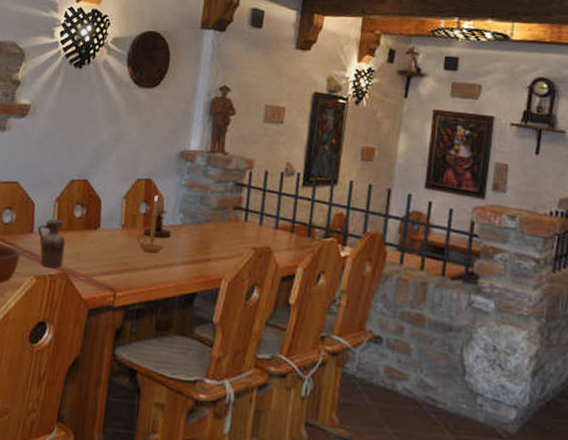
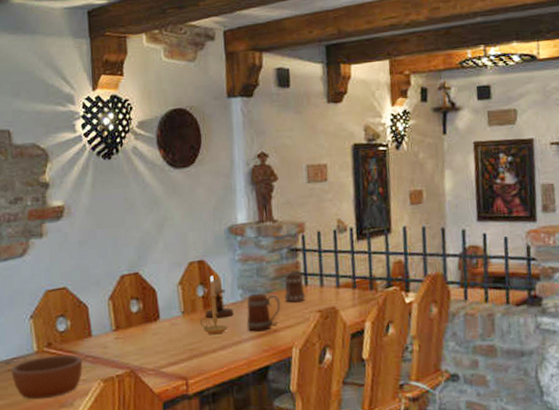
ceramic jug: present [37,219,66,268] -> none [96,317,129,369]
beer mug: none [181,219,218,258] -> present [246,293,281,332]
beer mug: none [222,205,244,236] -> present [284,272,305,303]

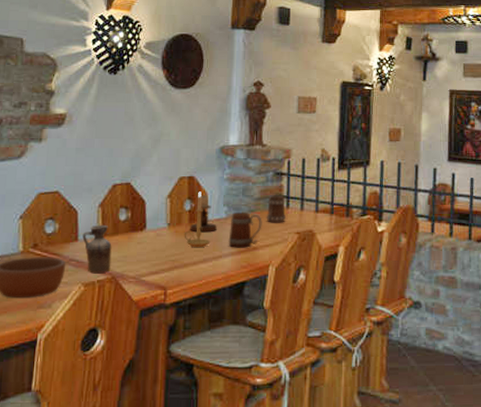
ceramic jug: none [96,317,129,369] -> present [82,224,112,274]

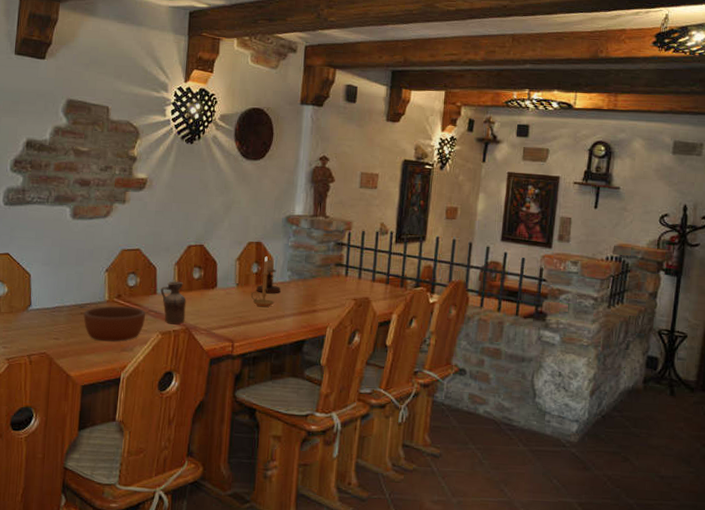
beer mug: present [228,211,262,248] -> none [290,276,323,310]
beer mug: present [266,194,286,223] -> none [326,262,345,290]

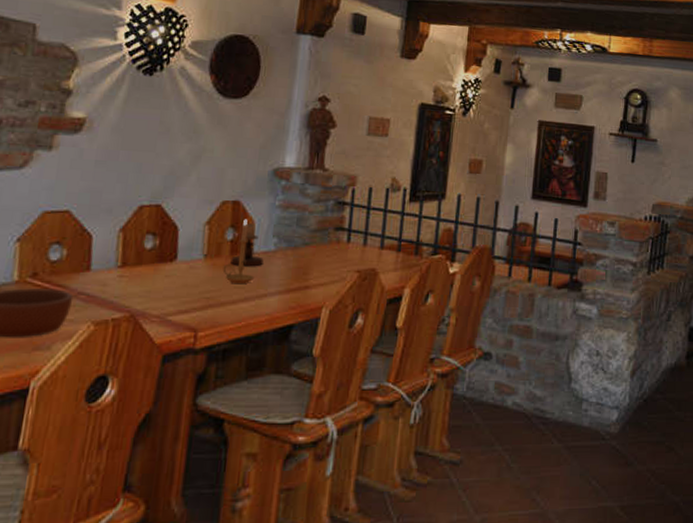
ceramic jug: present [160,281,186,325] -> none [96,252,133,311]

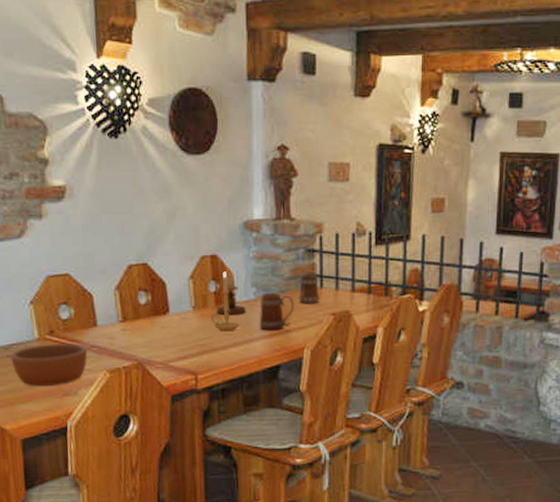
beer mug: none [275,244,318,286] -> present [259,292,295,331]
beer mug: none [322,226,347,259] -> present [298,273,320,304]

